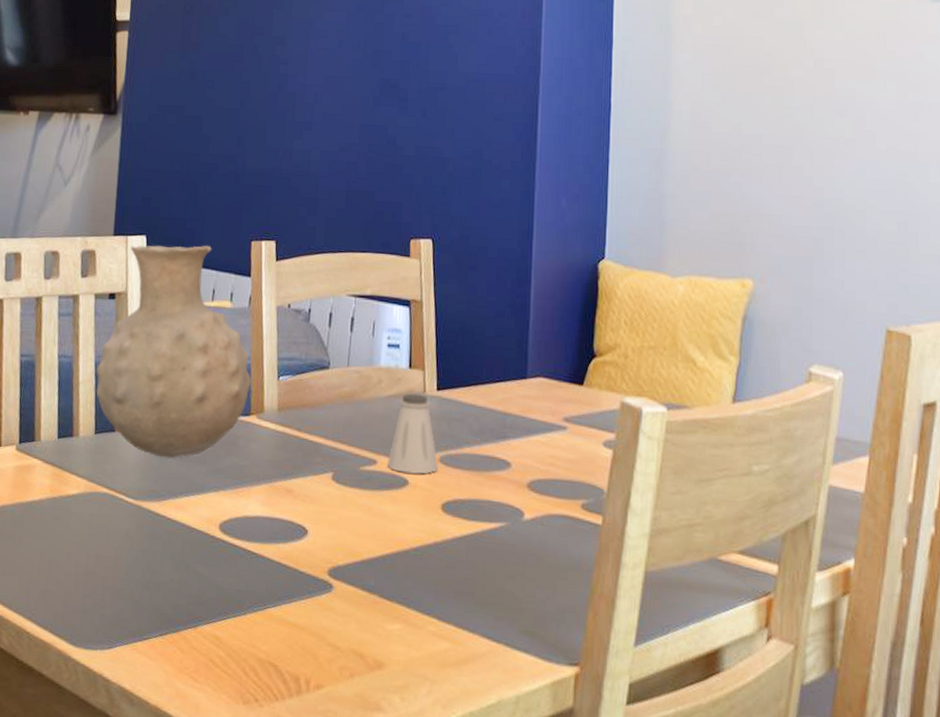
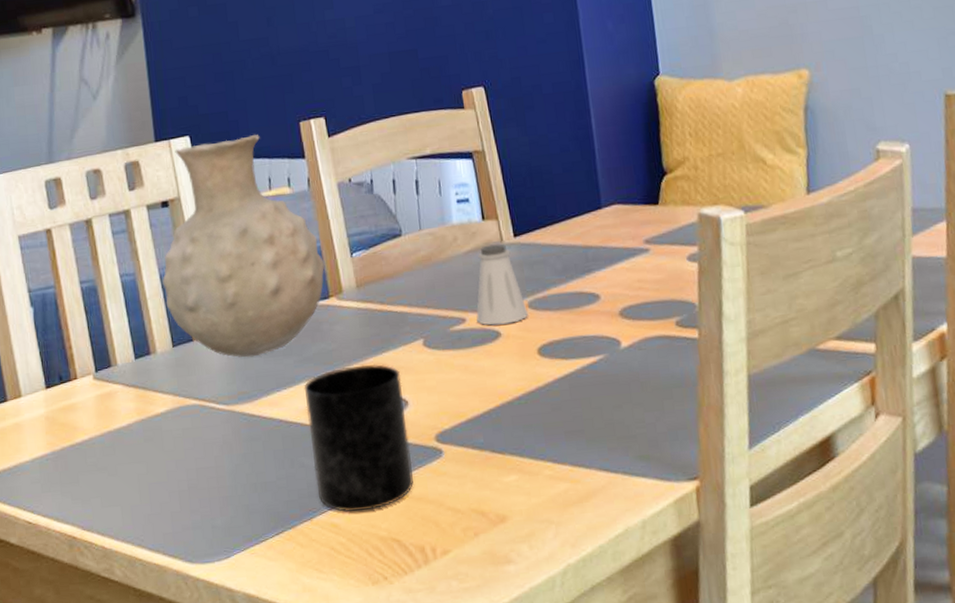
mug: none [206,485,306,631] -> present [303,364,414,512]

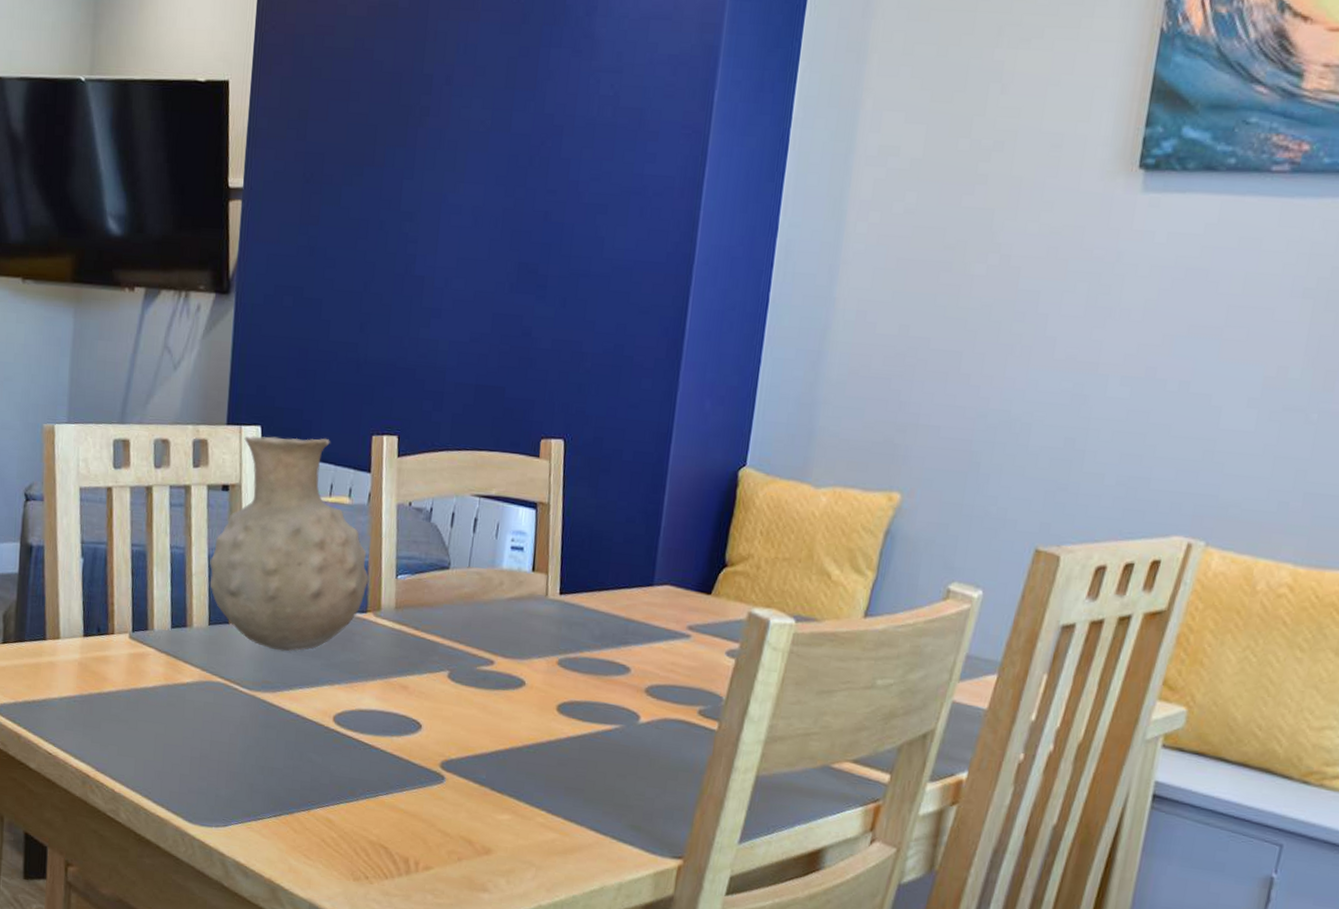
mug: present [303,364,414,512] -> none [319,680,421,816]
saltshaker: present [476,244,528,326] -> none [504,596,556,676]

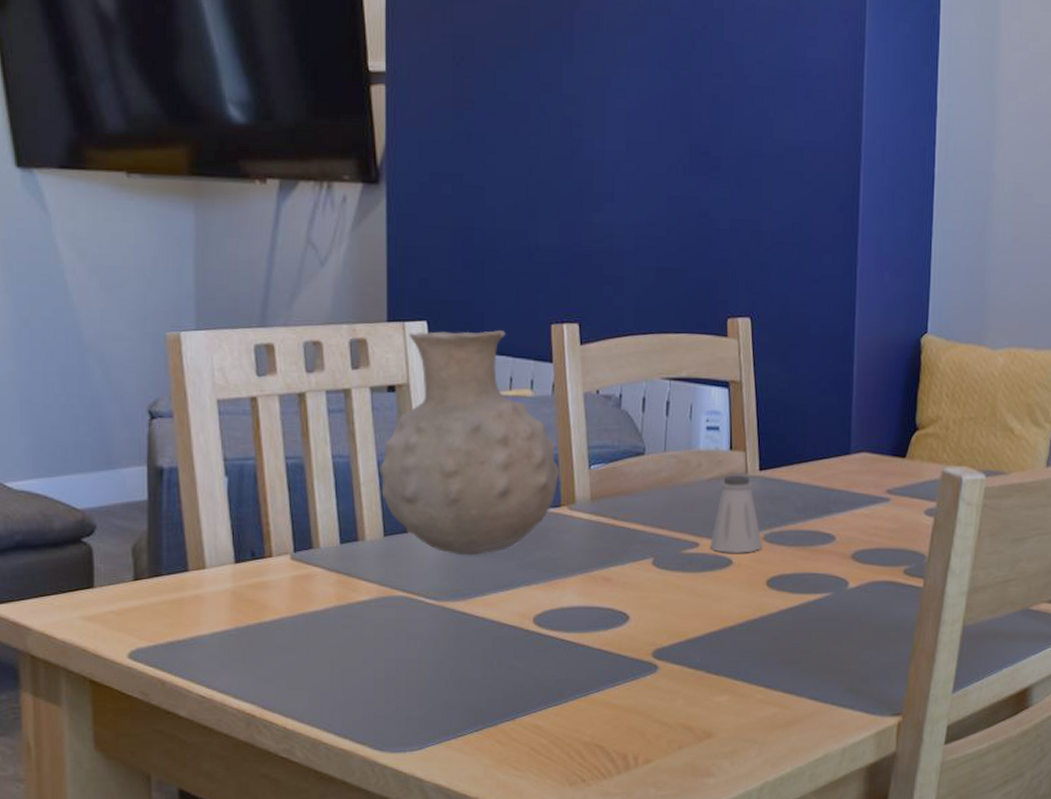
saltshaker: none [504,596,556,676] -> present [710,475,762,553]

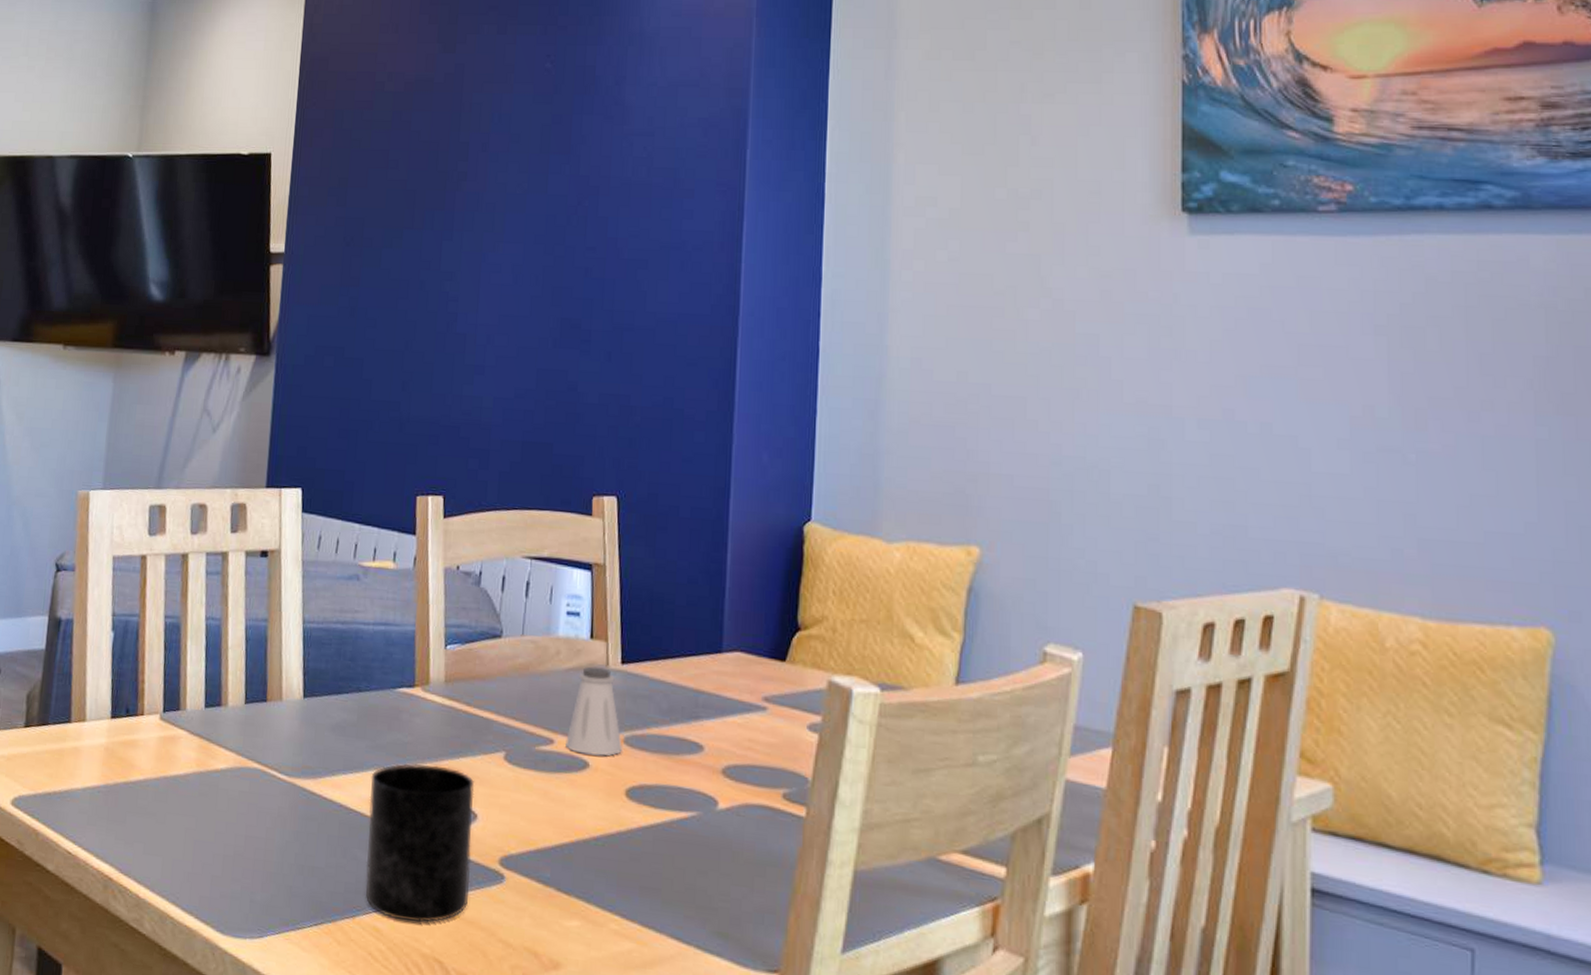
vase: present [380,329,560,556] -> none [246,499,417,732]
mug: none [522,576,626,716] -> present [365,763,475,923]

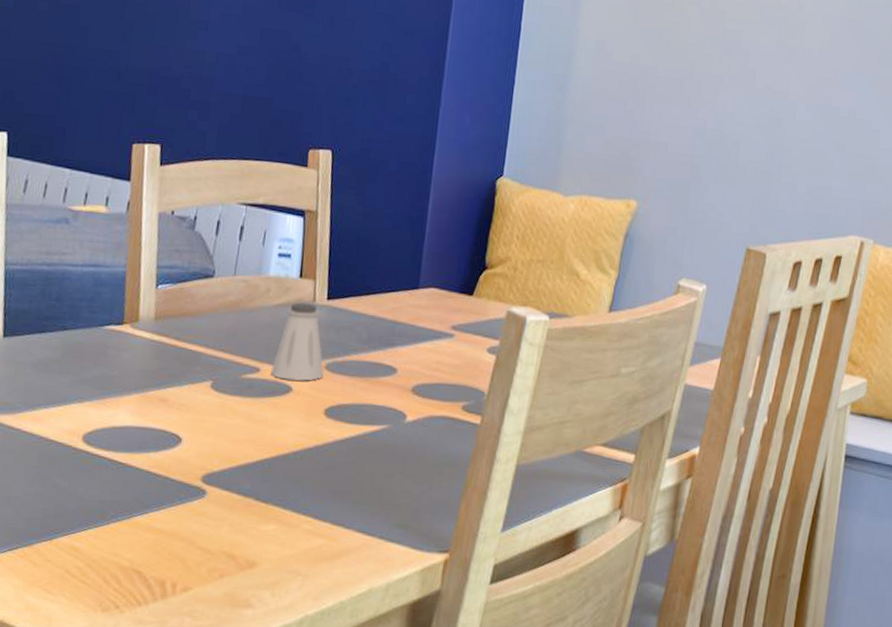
mug: present [365,763,475,923] -> none [64,395,181,539]

